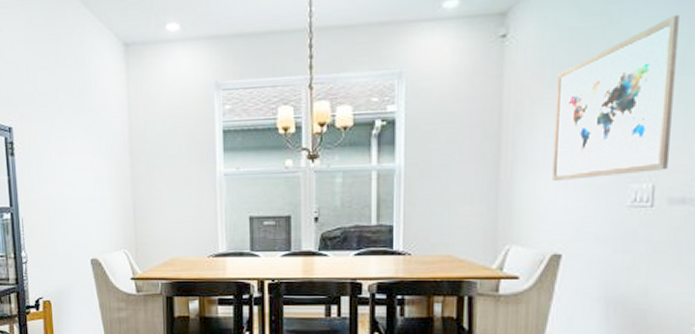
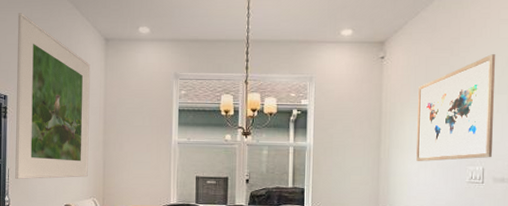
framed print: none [15,19,116,231] -> present [15,13,91,180]

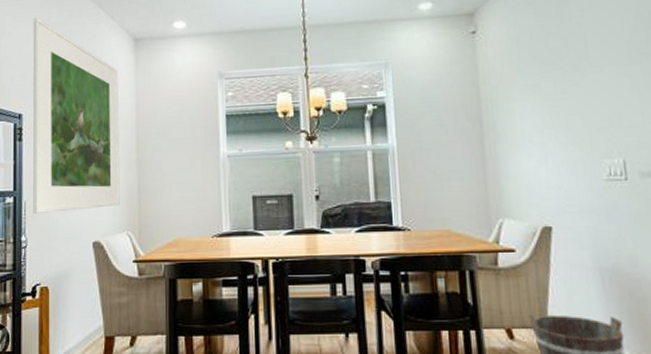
wall art: present [416,54,496,161] -> none [524,16,633,157]

